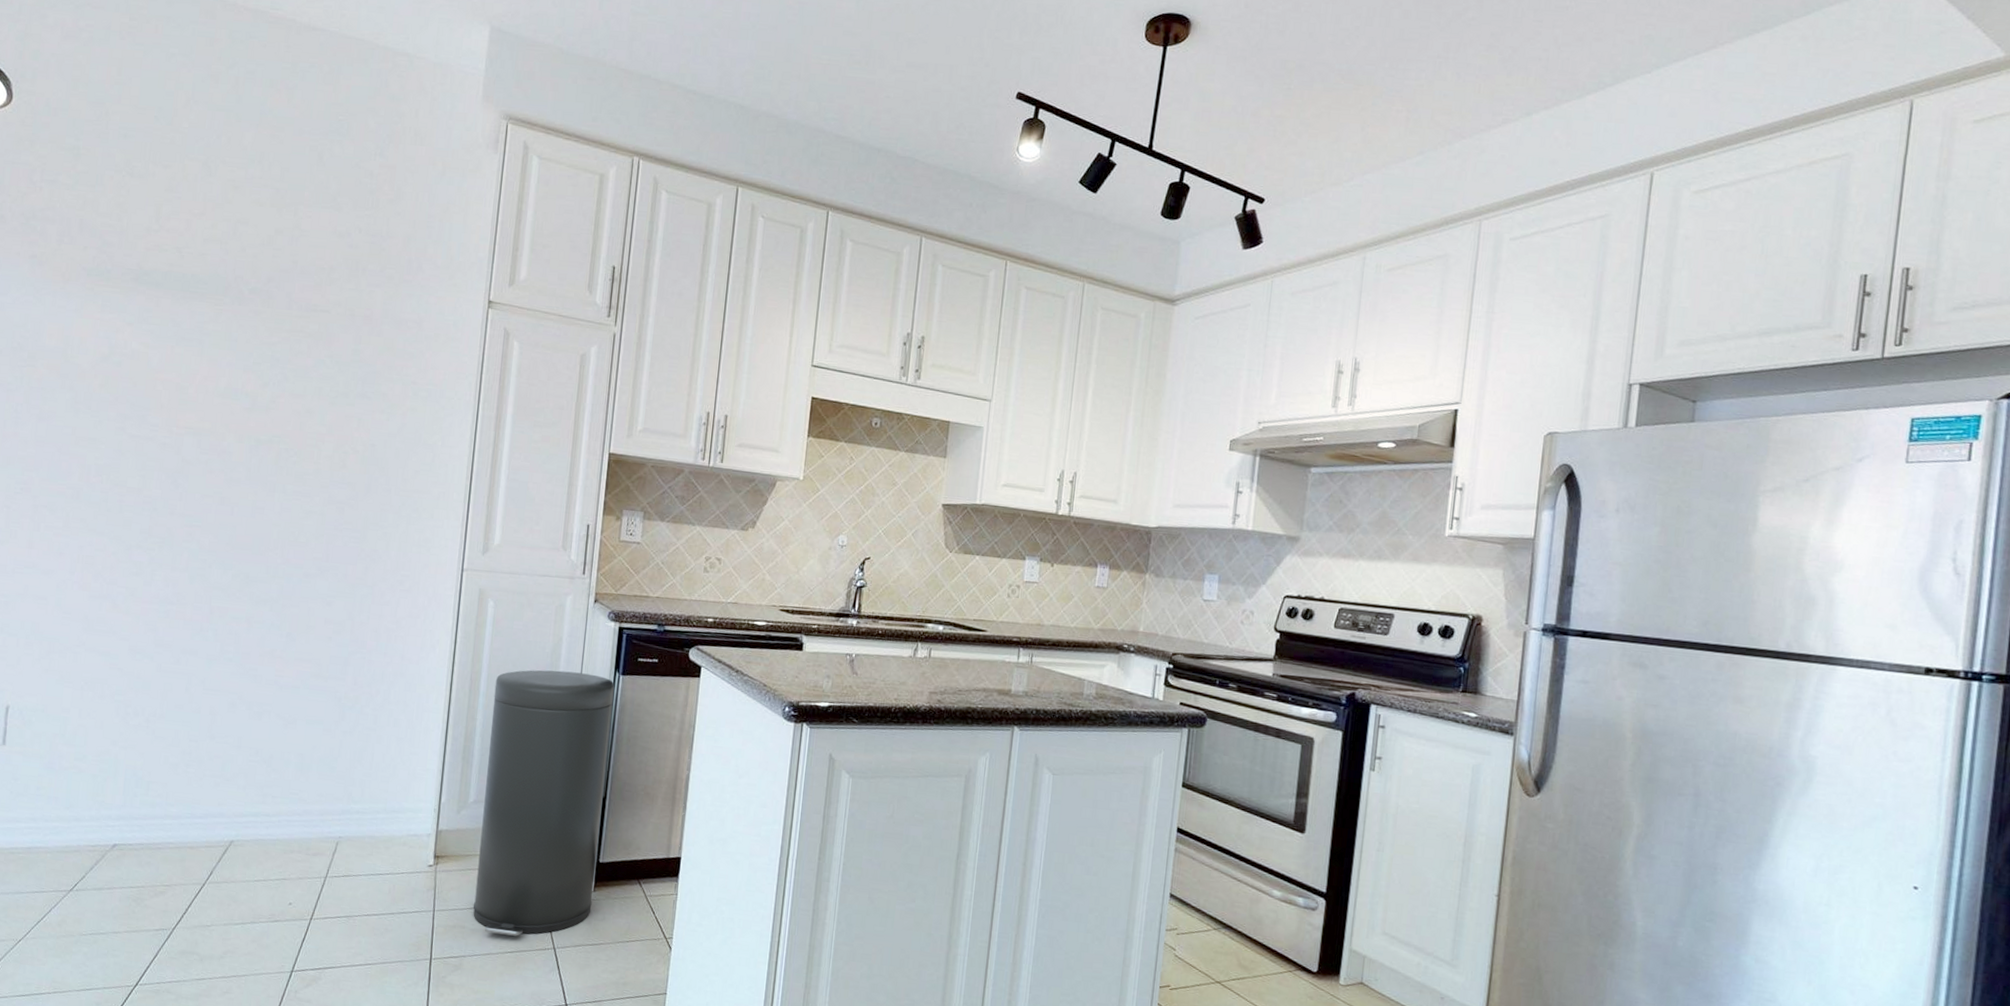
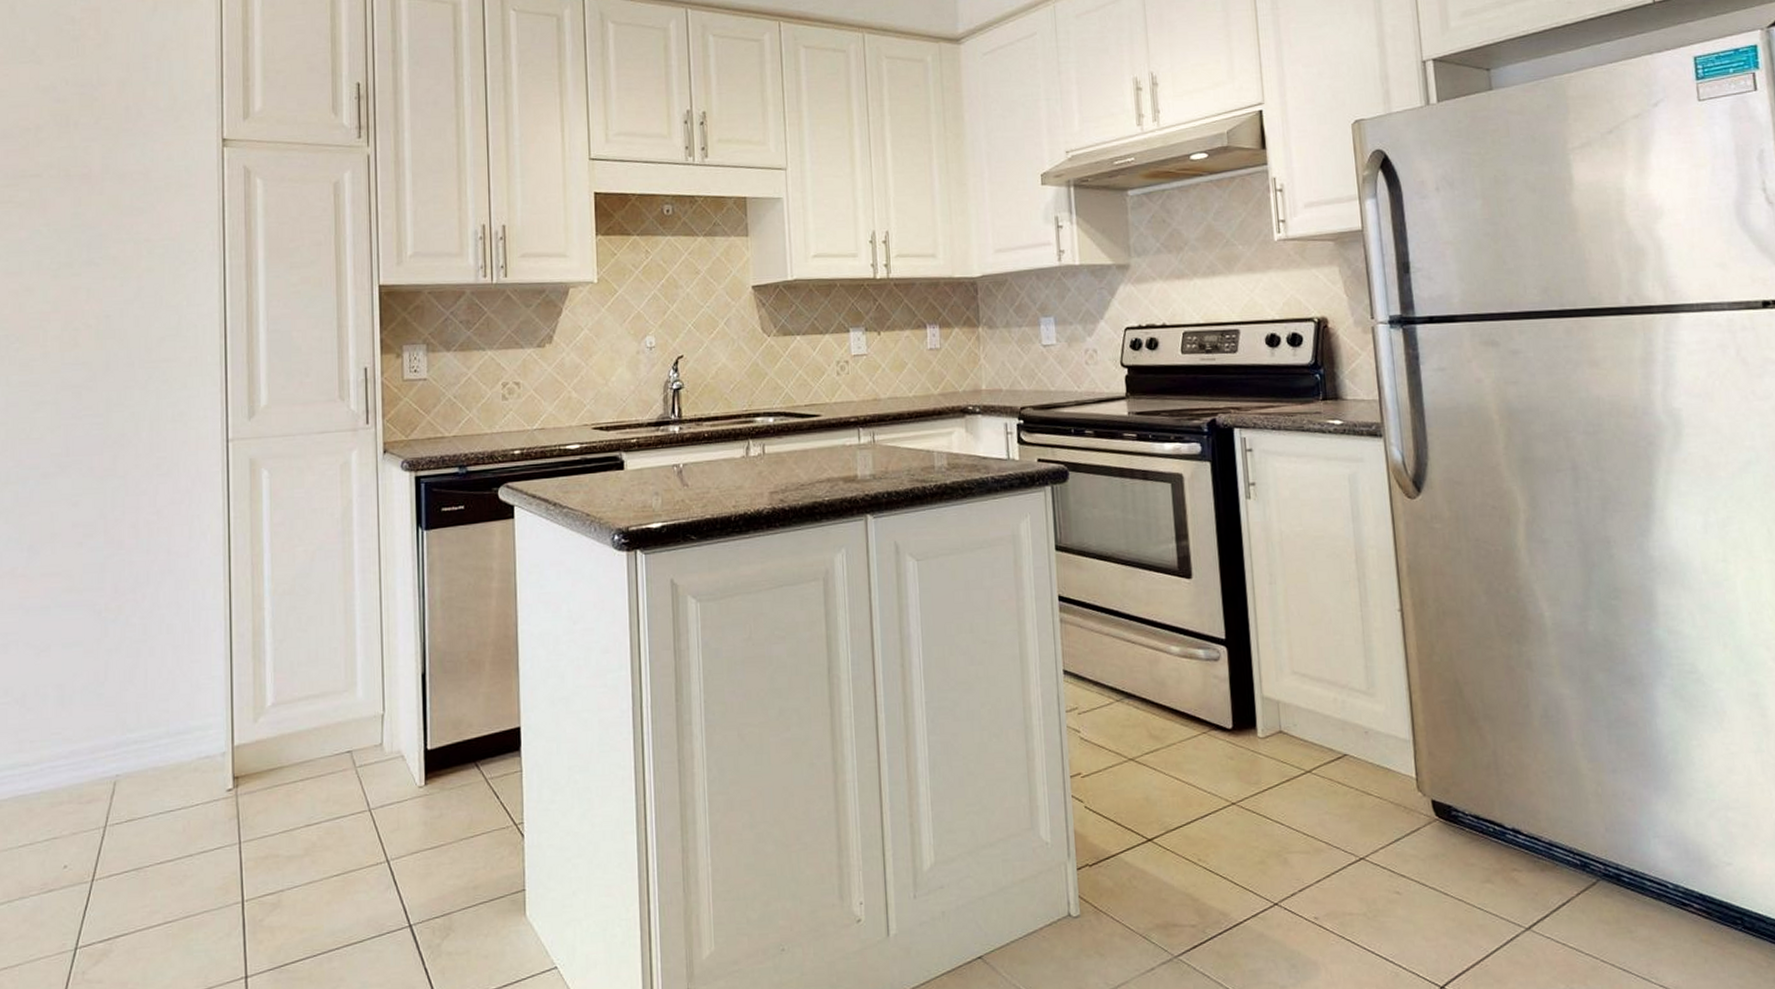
pedal bin: present [473,670,614,936] -> none [281,534,425,857]

